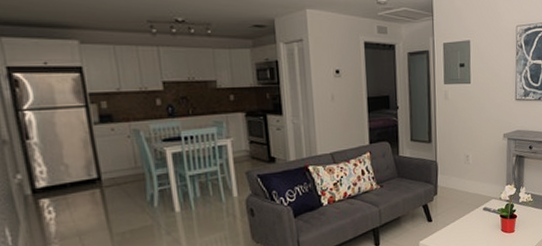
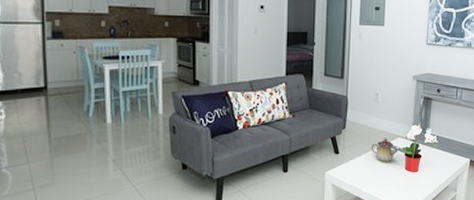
teapot: none [464,201,492,226] -> present [371,138,397,163]

